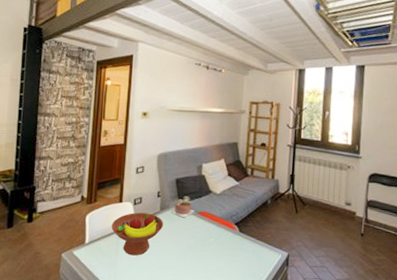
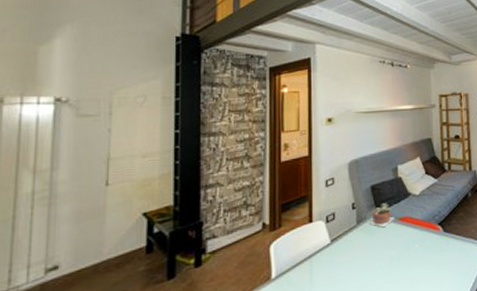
fruit bowl: present [111,212,164,256] -> none [302,229,362,282]

